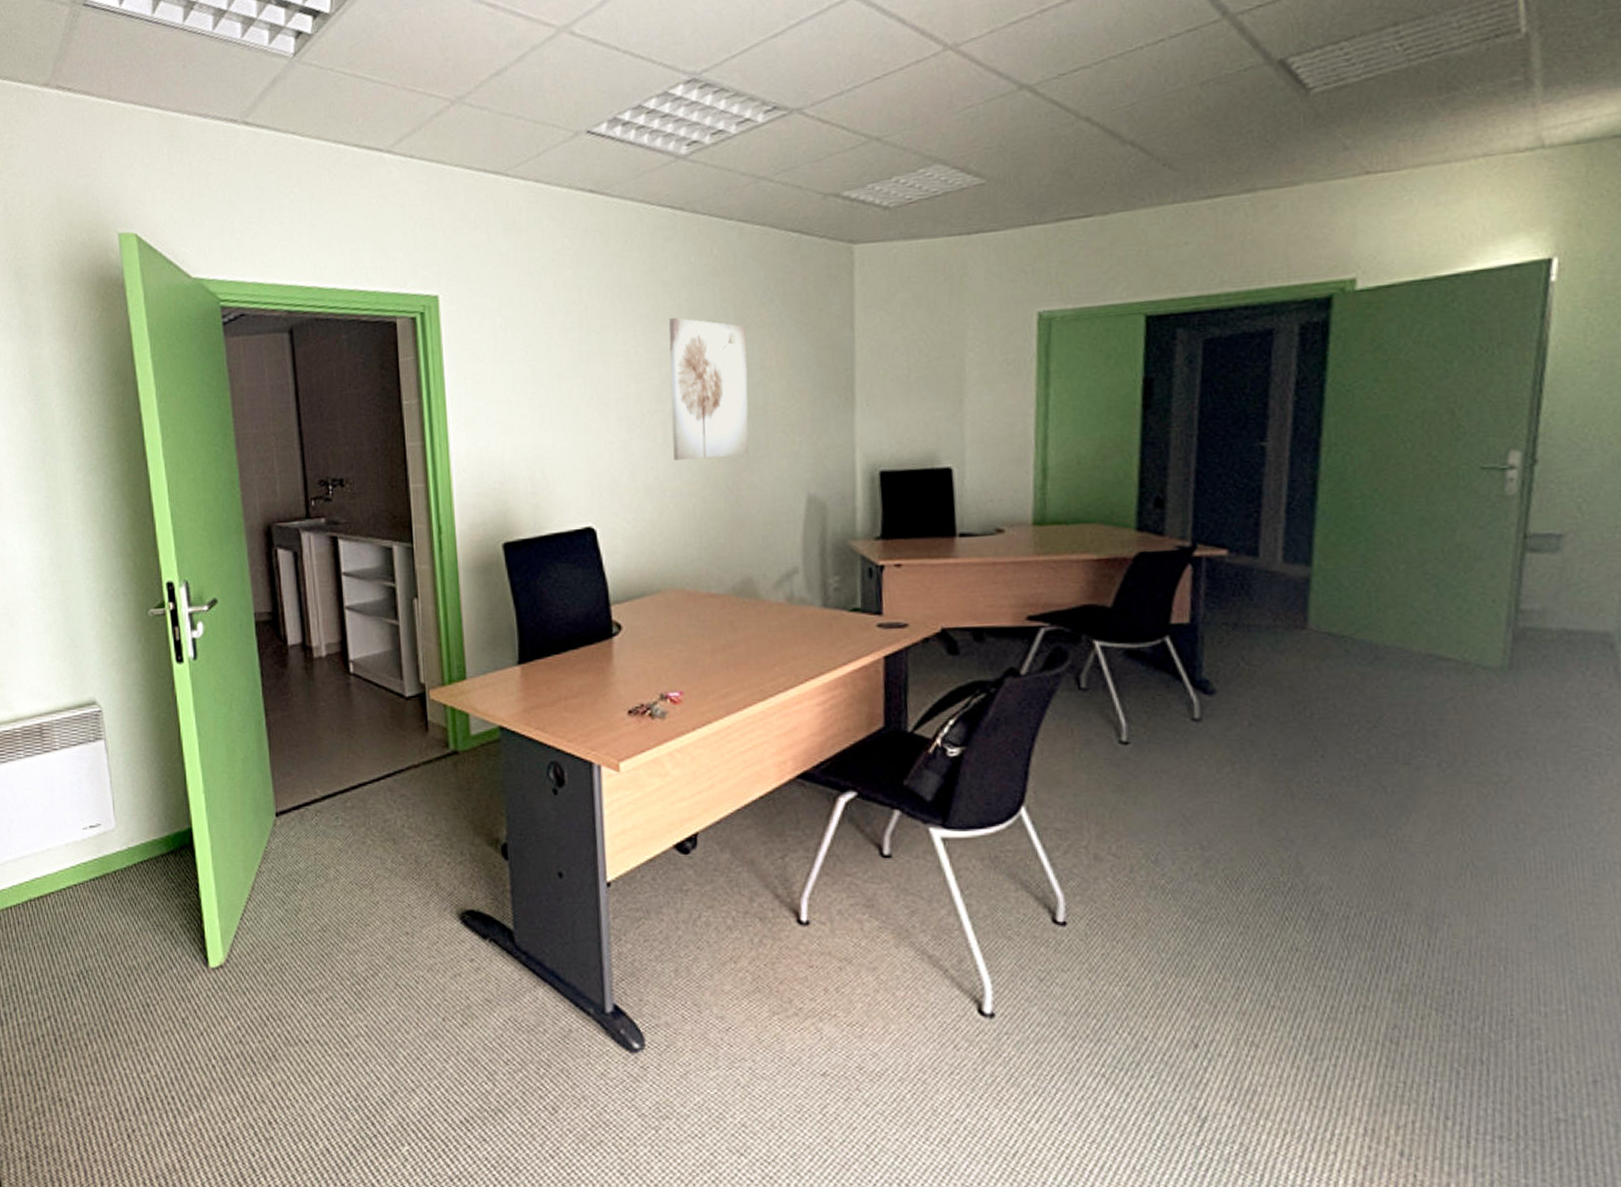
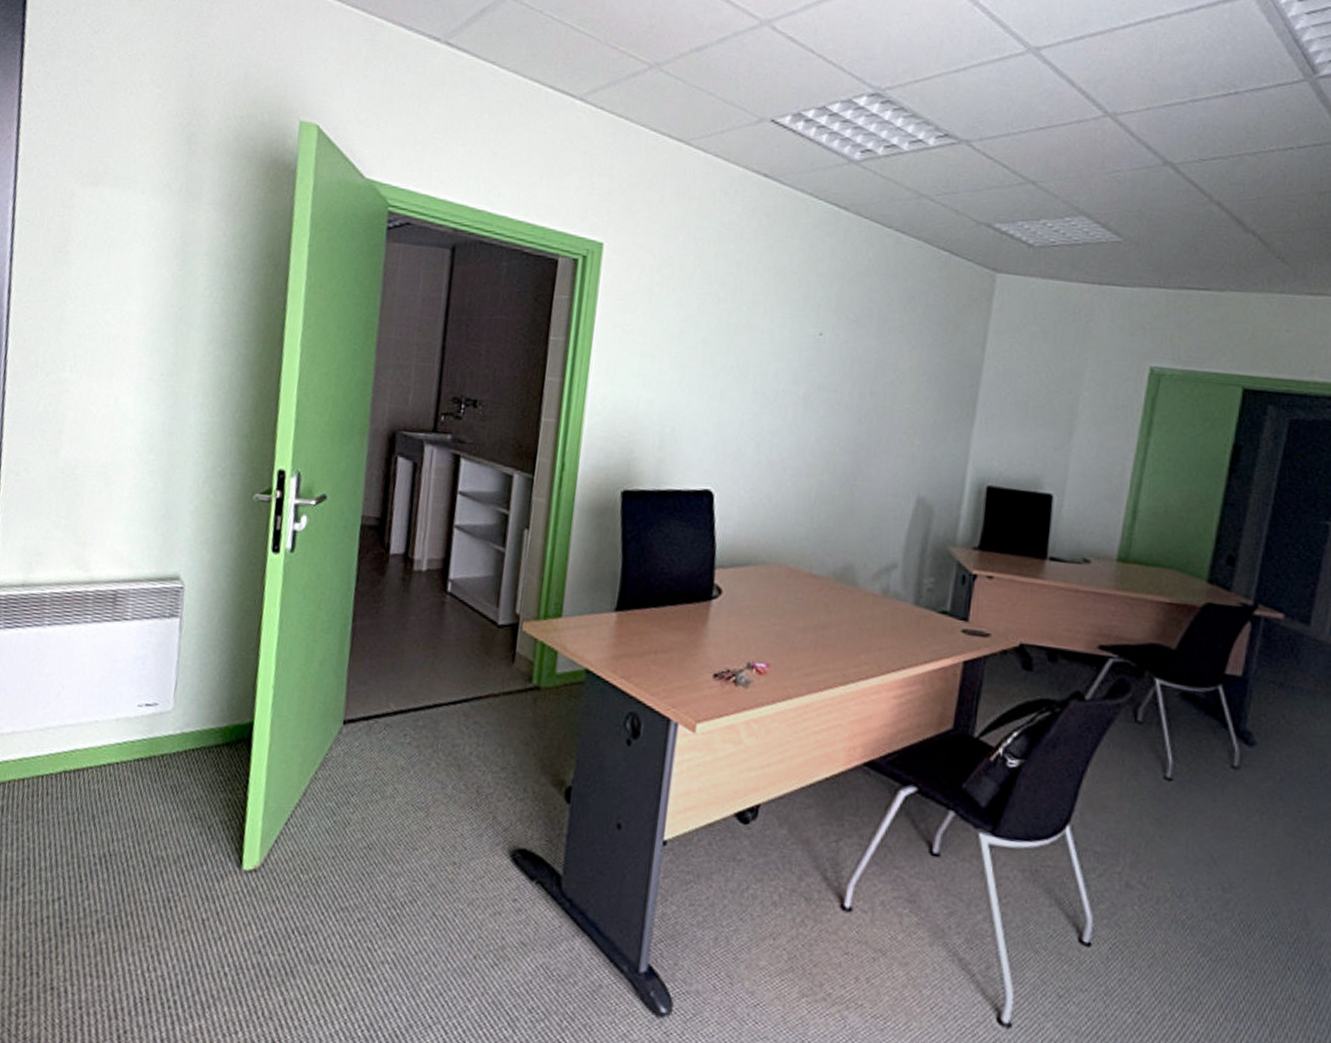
wall art: present [669,317,749,461] -> none [798,306,887,448]

